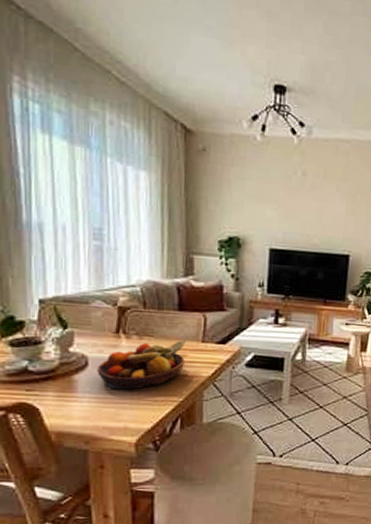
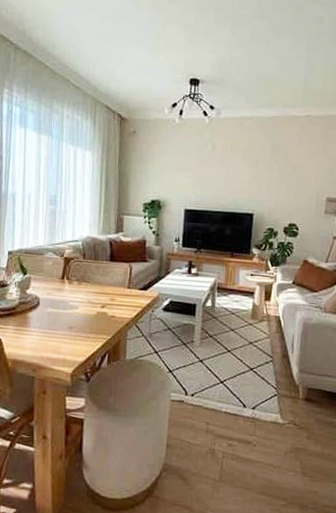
fruit bowl: present [97,340,187,391] -> none [45,286,115,328]

